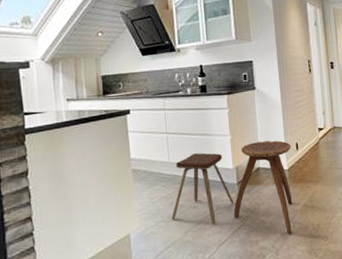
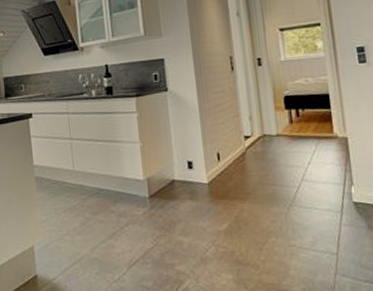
music stool: present [172,153,234,225] -> none [77,161,146,242]
stool: present [234,140,293,234] -> none [145,149,215,259]

